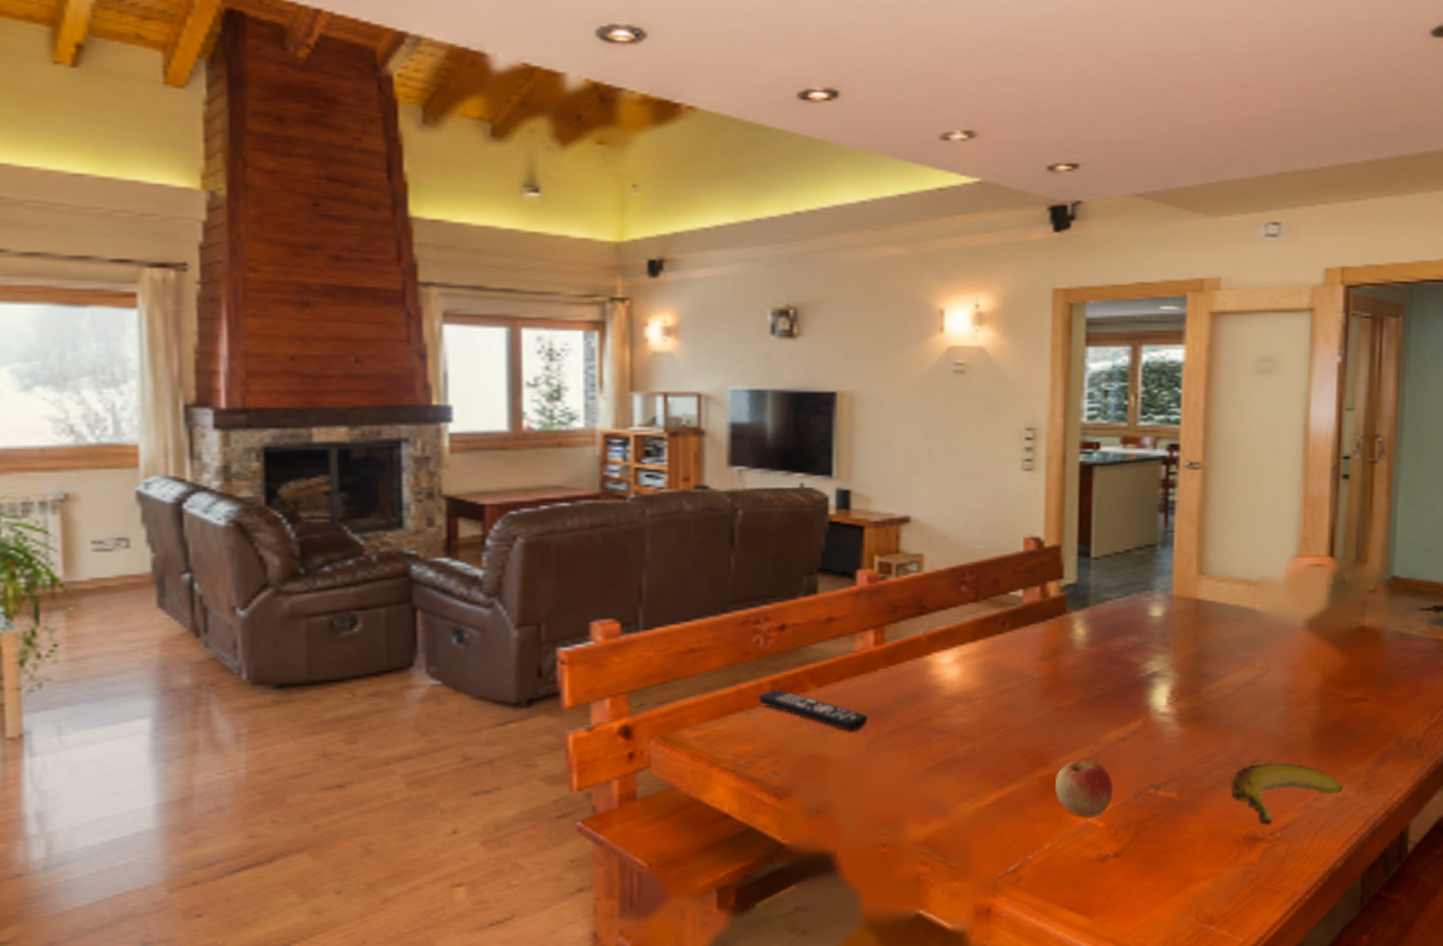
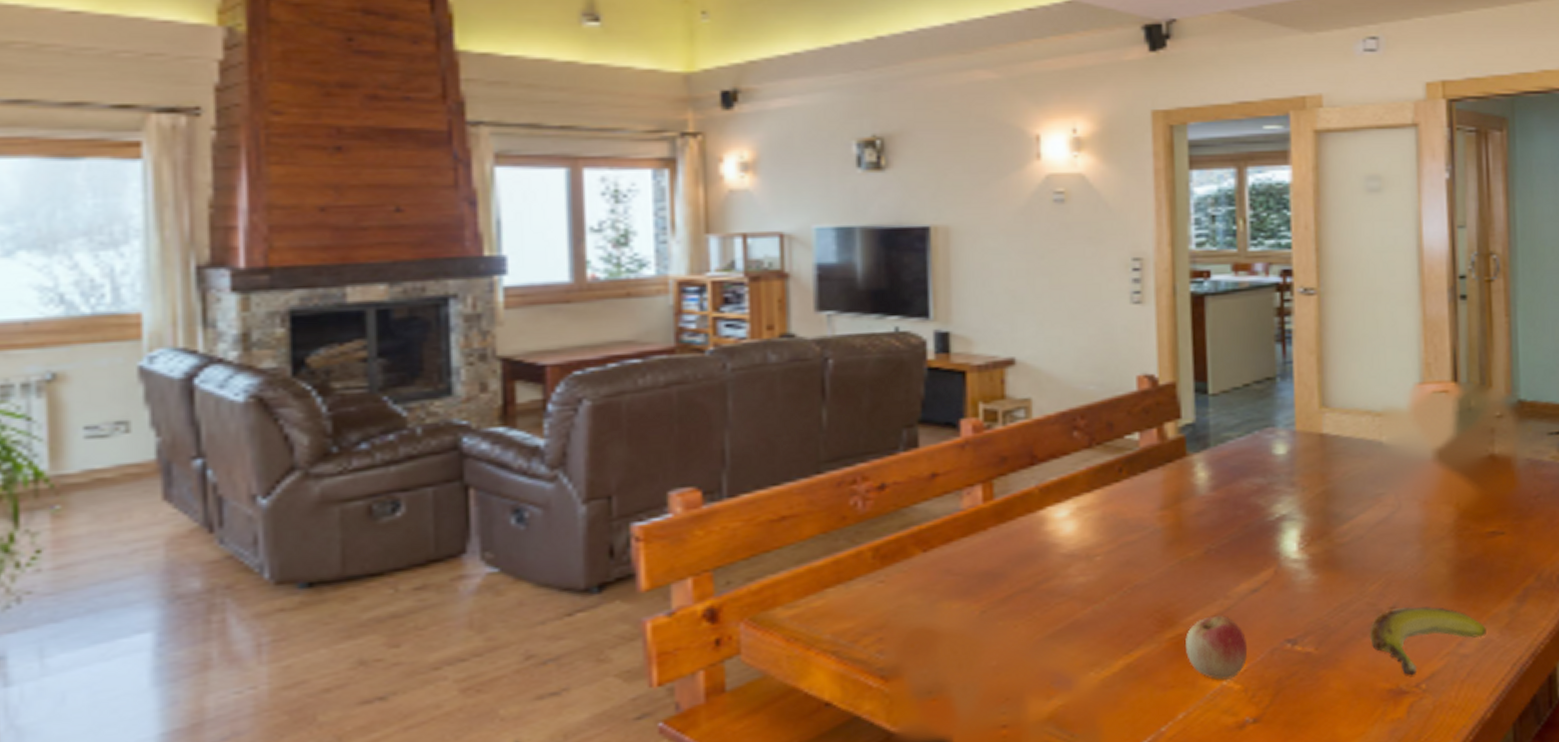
remote control: present [758,689,868,732] -> none [858,556,980,600]

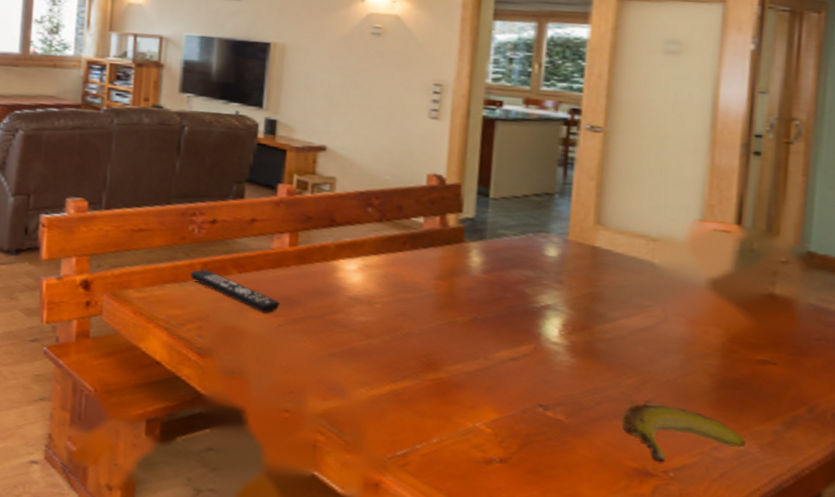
remote control: none [858,556,980,600] -> present [190,269,280,314]
apple: present [1186,615,1248,680] -> none [445,370,502,423]

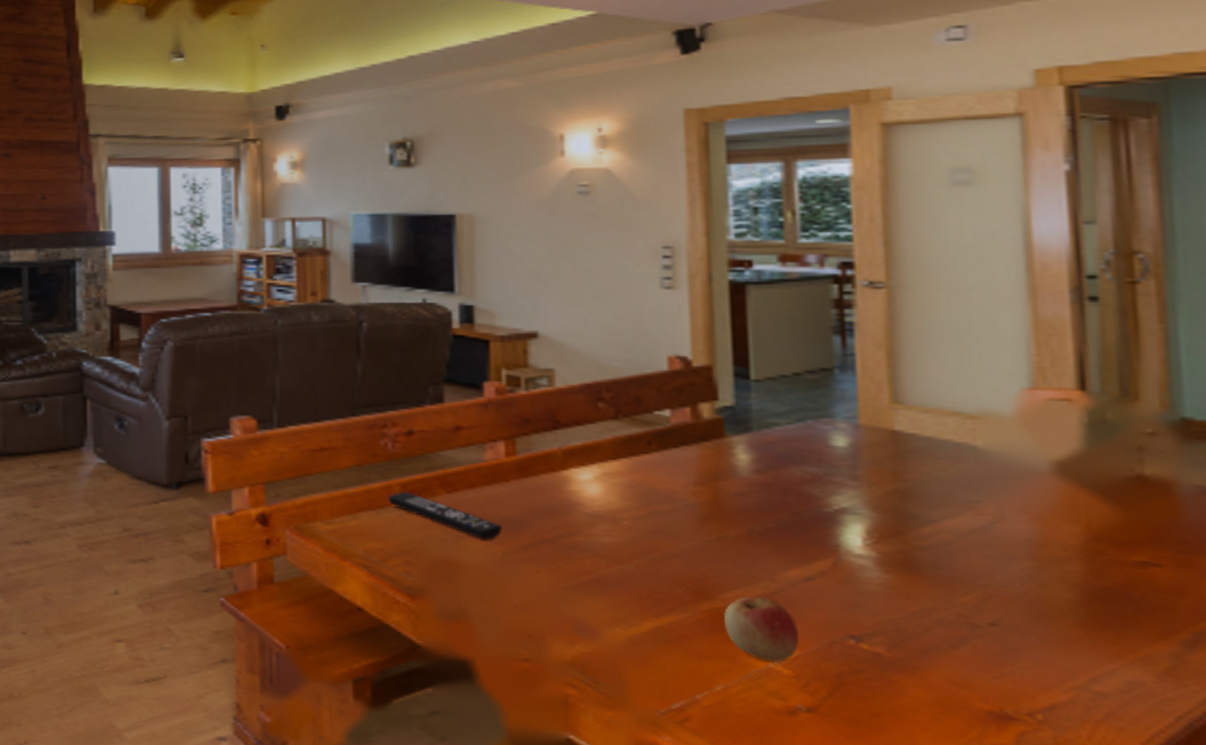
apple: none [445,370,502,423] -> present [724,596,800,663]
banana: present [620,403,746,463] -> none [960,625,1135,703]

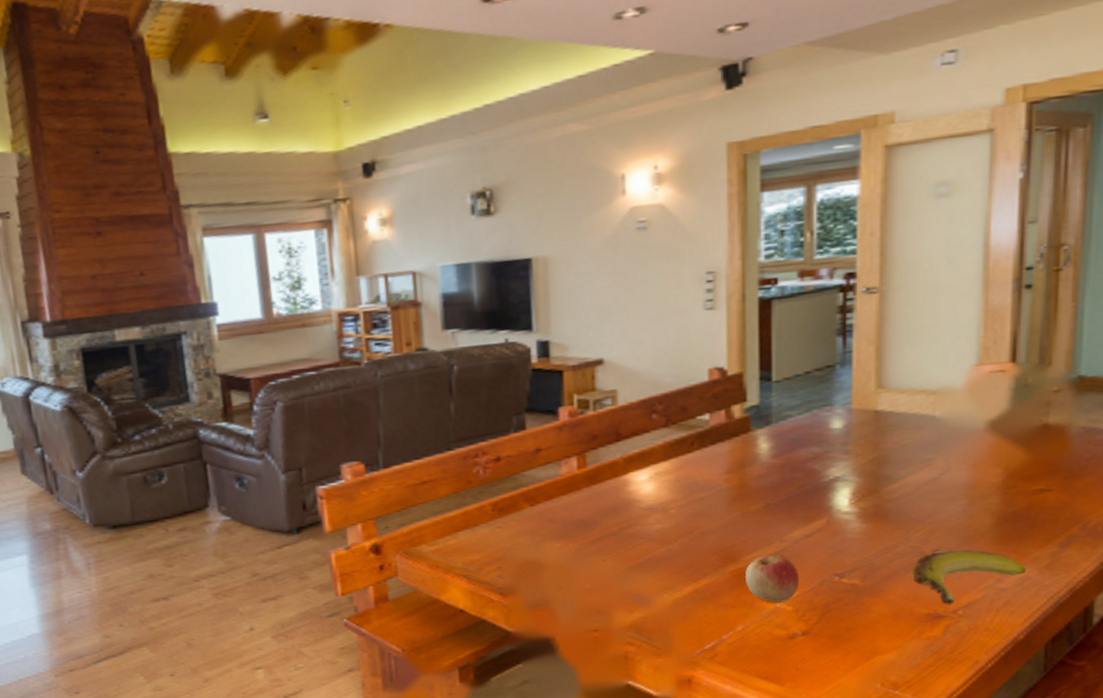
remote control: present [387,492,503,541] -> none [481,509,576,541]
banana: none [960,625,1135,703] -> present [911,550,1026,604]

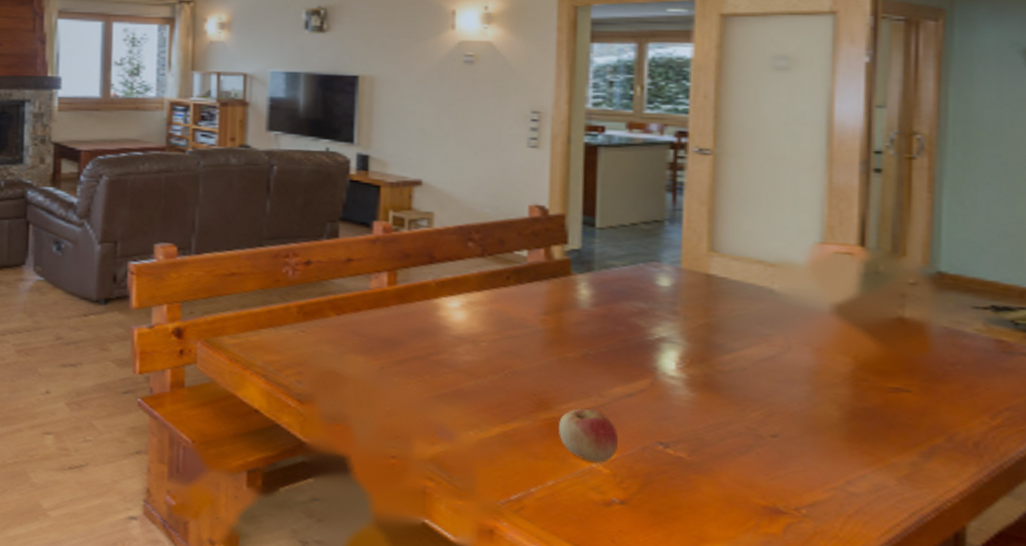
banana: present [911,550,1026,604] -> none [746,437,881,500]

